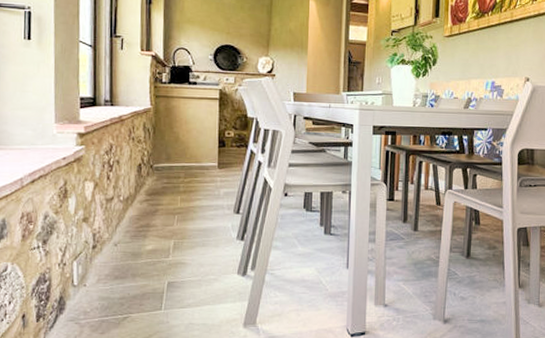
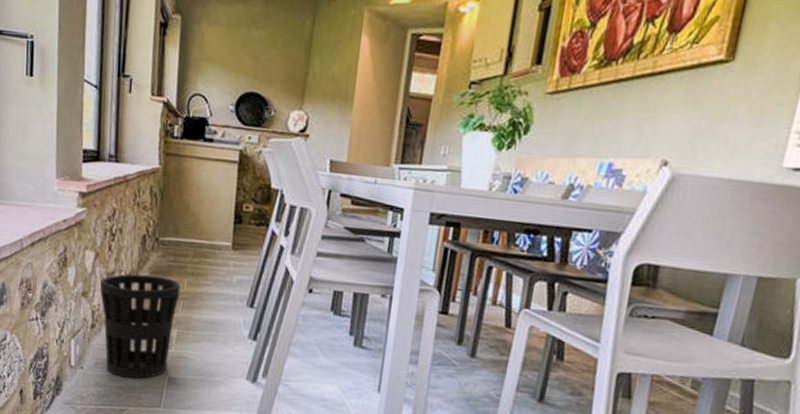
wastebasket: none [100,197,175,289] -> present [100,274,181,379]

